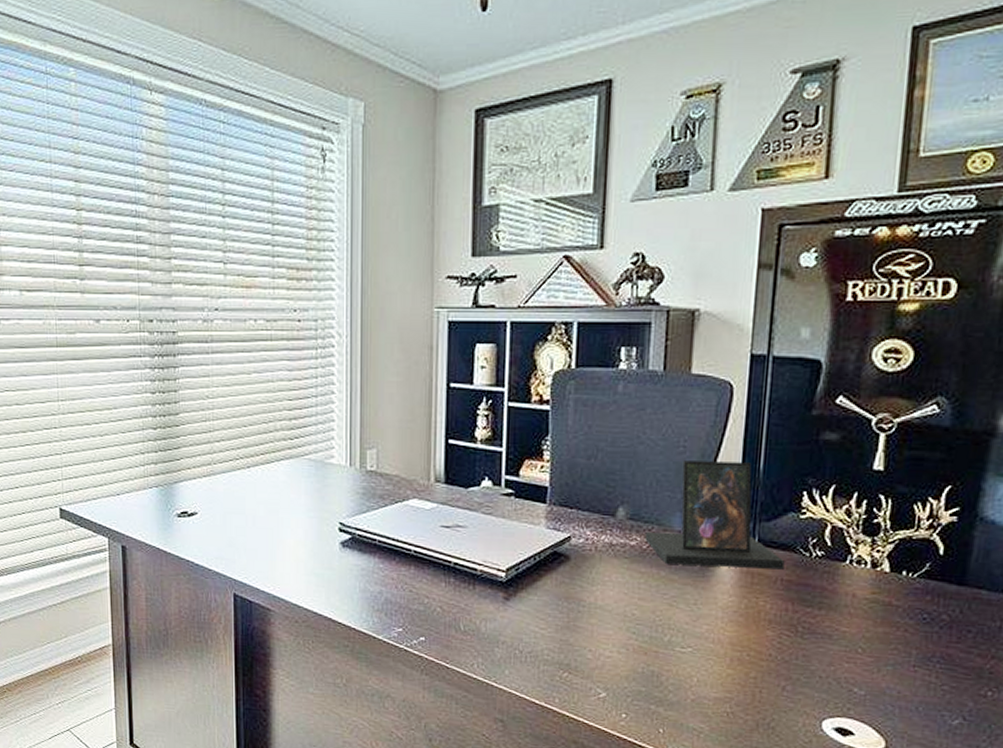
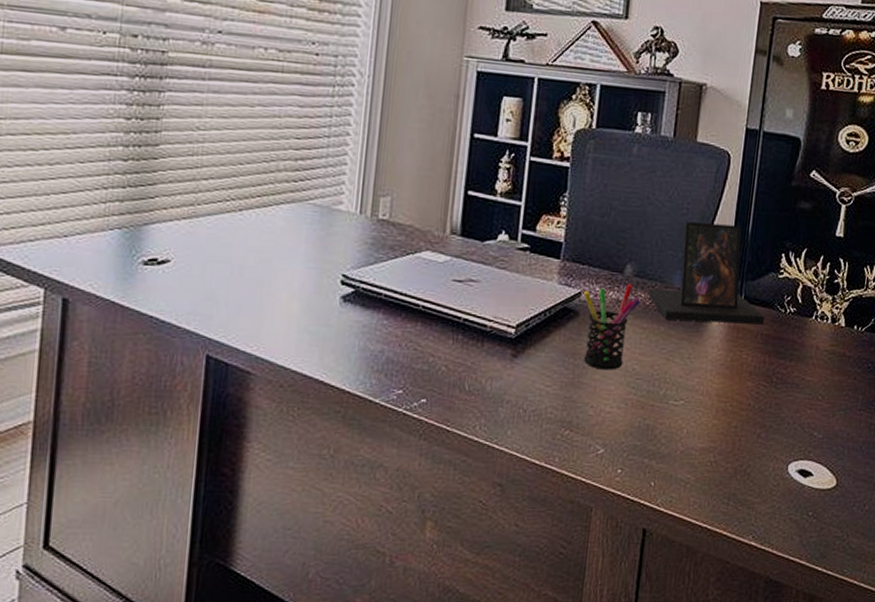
pen holder: none [574,527,636,615] -> present [584,283,641,370]

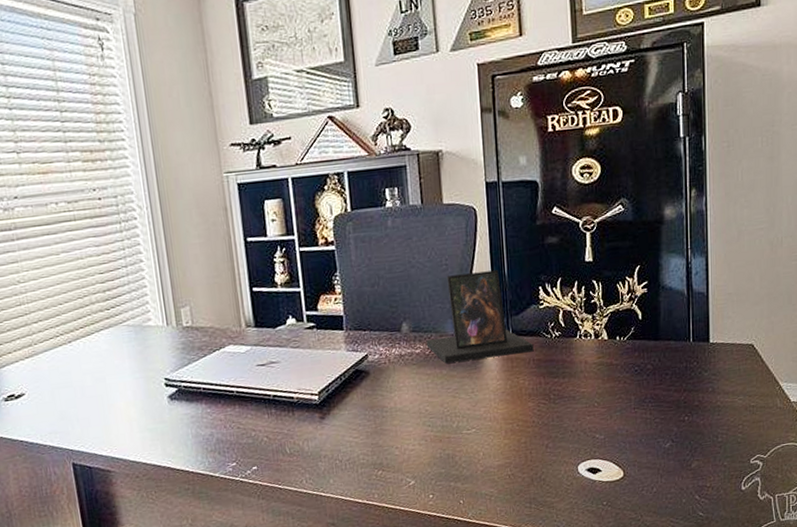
pen holder: present [584,283,641,370] -> none [370,339,421,416]

